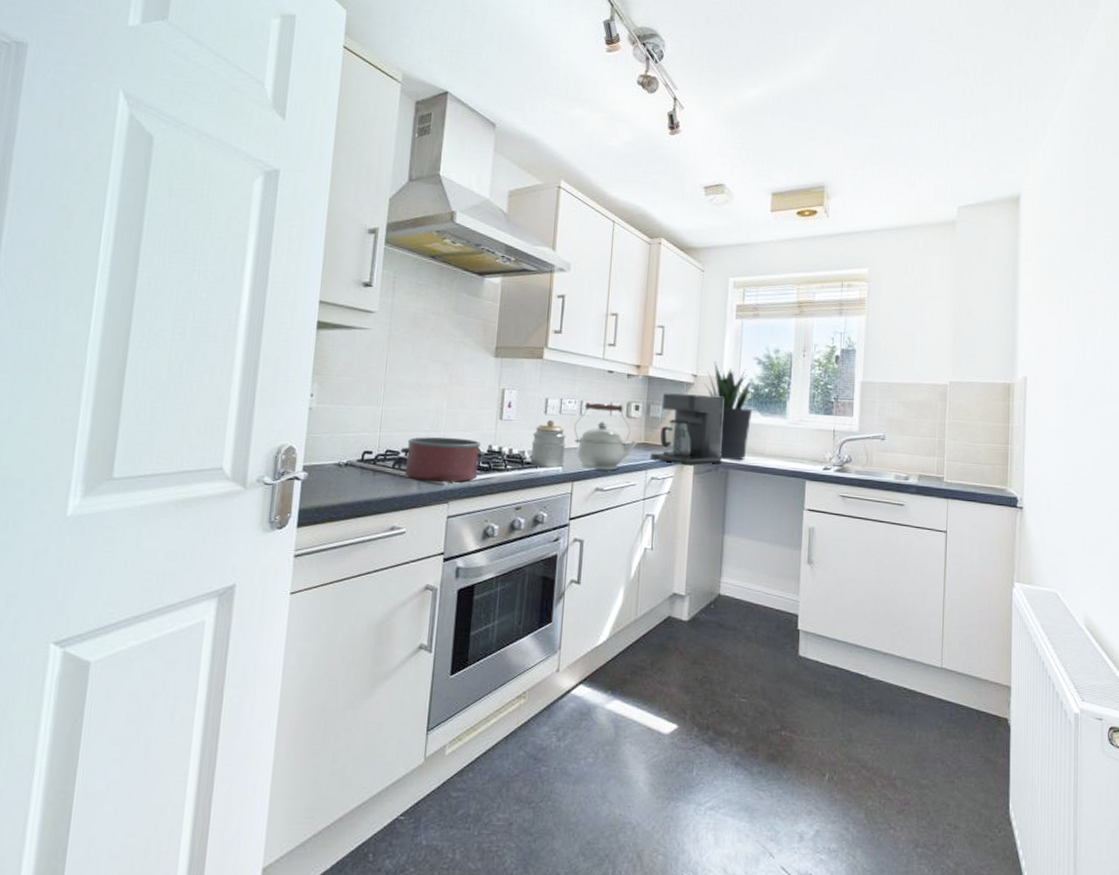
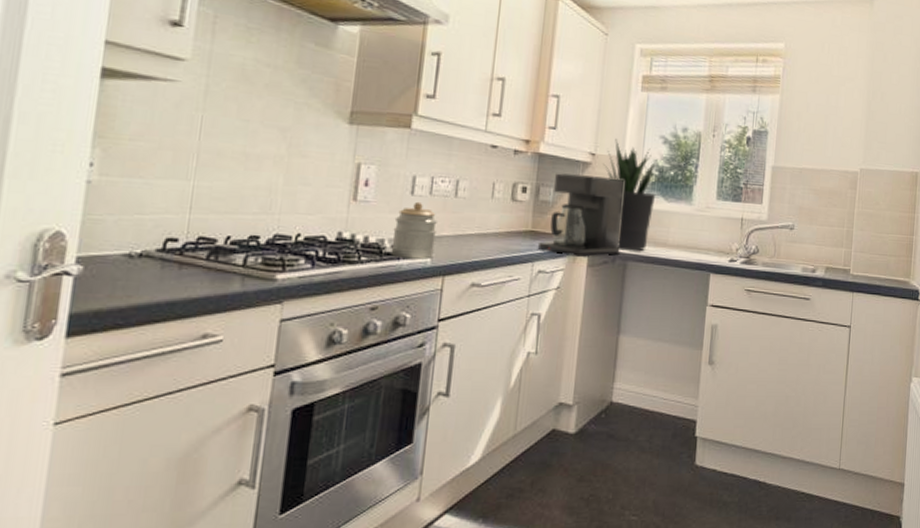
cooking pot: present [400,436,486,483] -> none [217,220,334,278]
kettle: present [574,401,638,471] -> none [447,181,524,263]

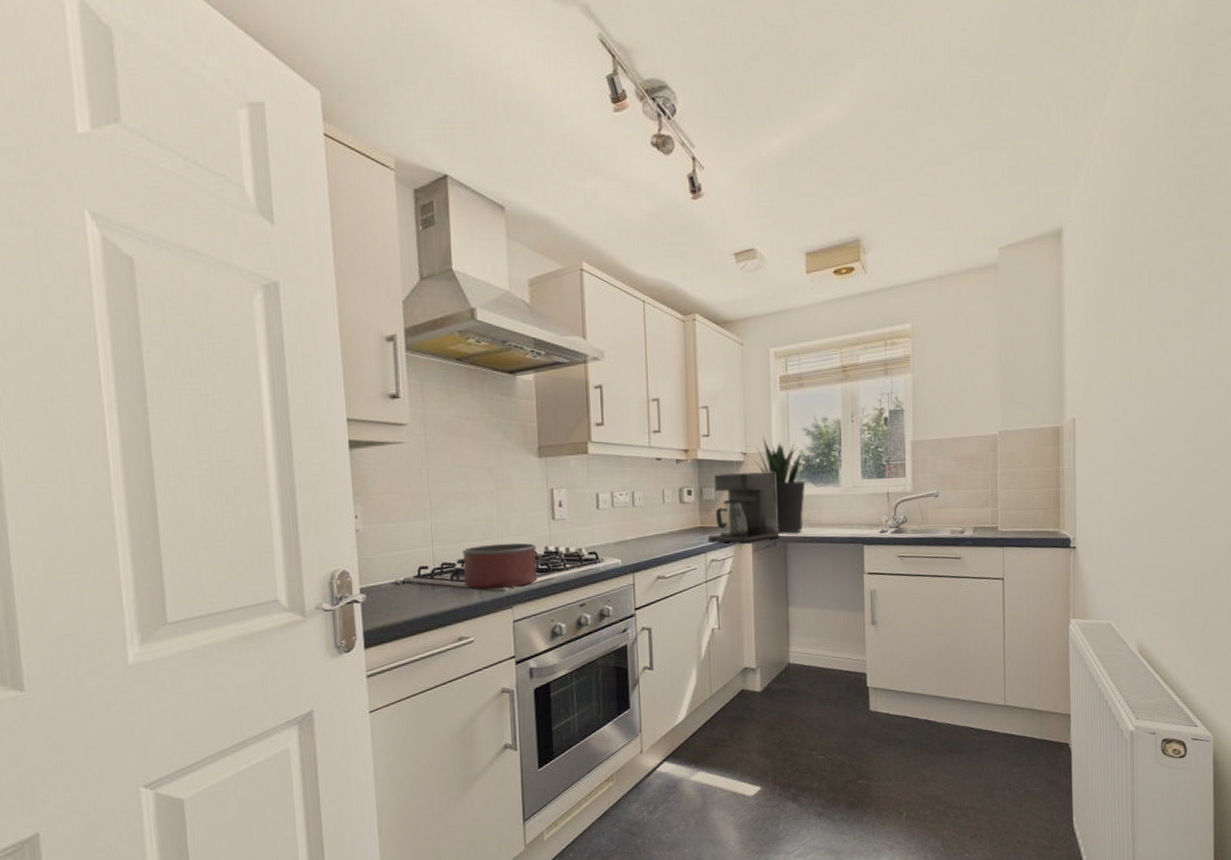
cooking pot: none [217,220,334,278] -> present [455,543,543,590]
jar: present [390,201,437,259] -> none [587,514,623,562]

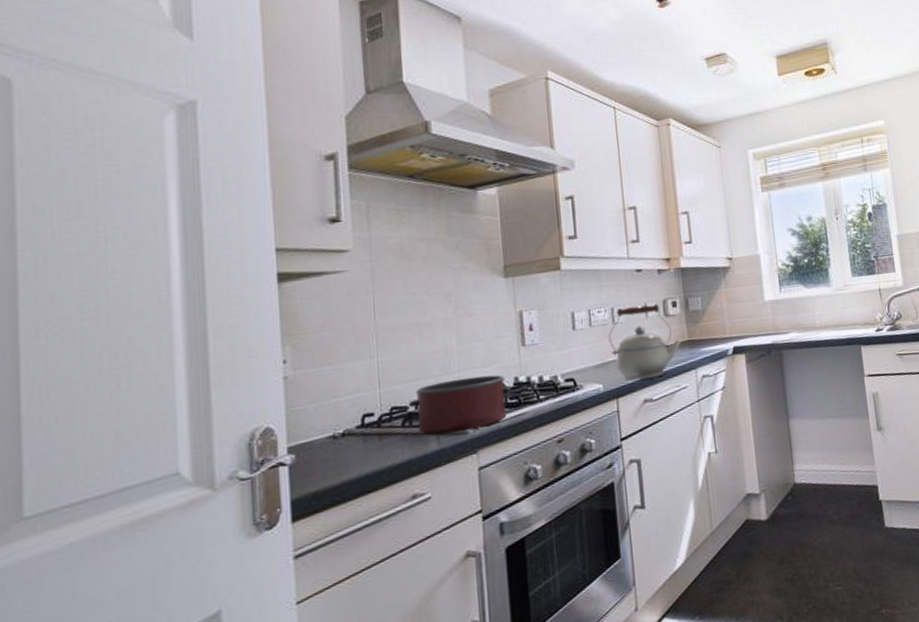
kettle: none [628,491,694,559] -> present [608,304,682,381]
coffee maker: present [707,472,780,545] -> none [696,276,774,357]
planter: present [755,437,806,534] -> none [741,240,797,342]

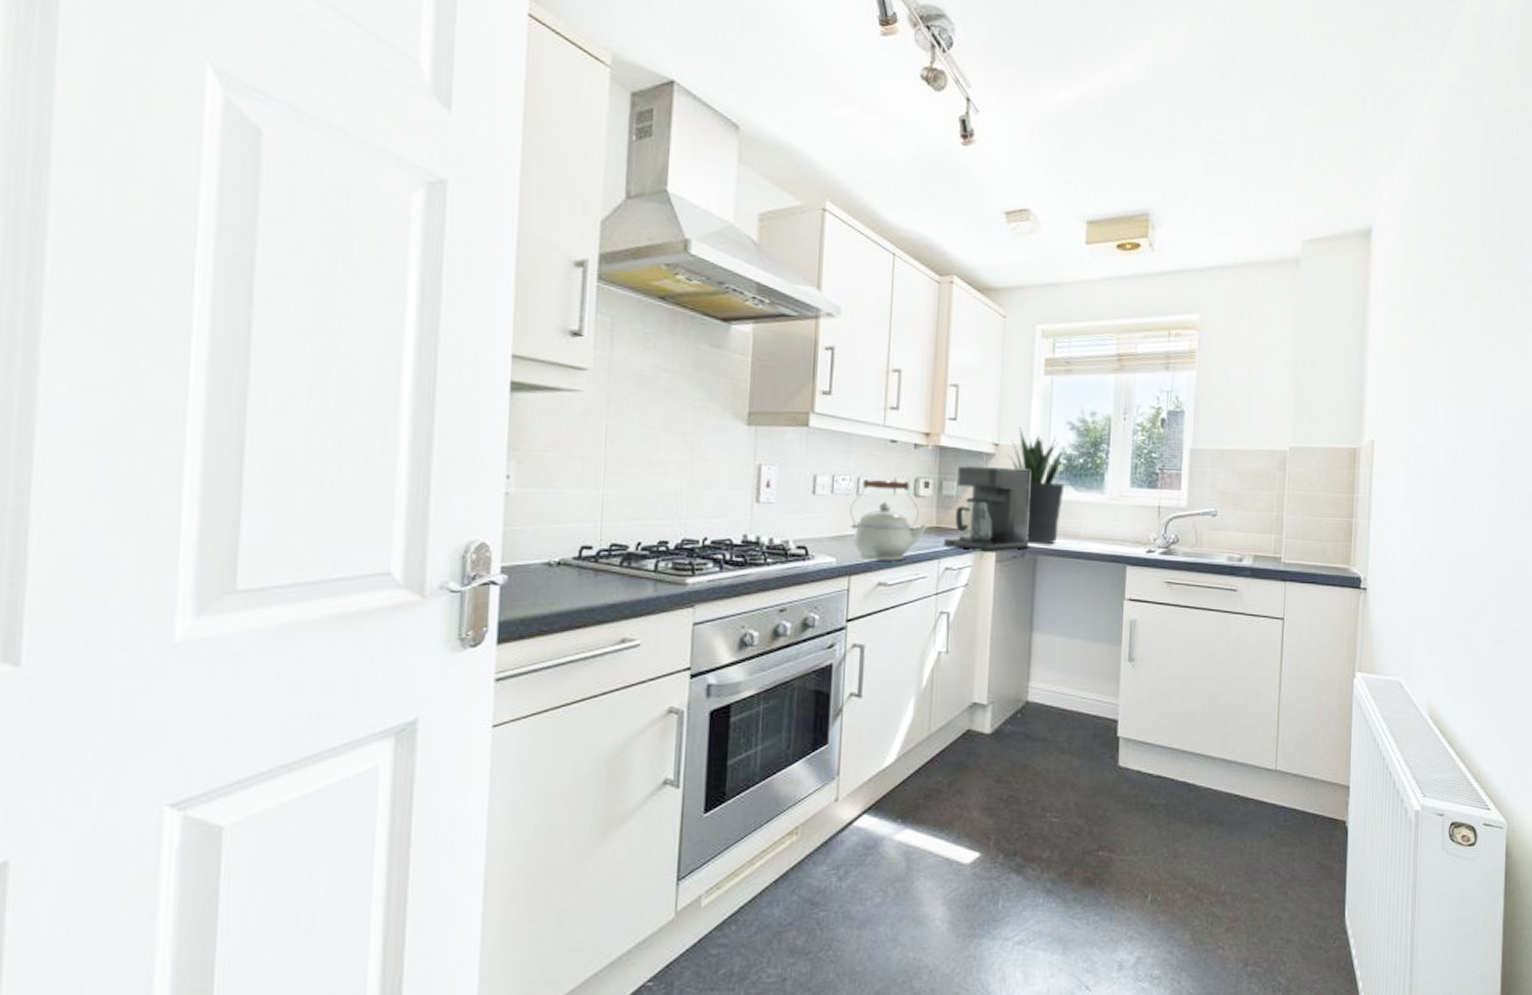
cooking pot: present [408,374,513,435] -> none [628,525,740,583]
coffee maker: none [696,276,774,357] -> present [943,466,1031,553]
planter: none [741,240,797,342] -> present [1007,427,1065,545]

